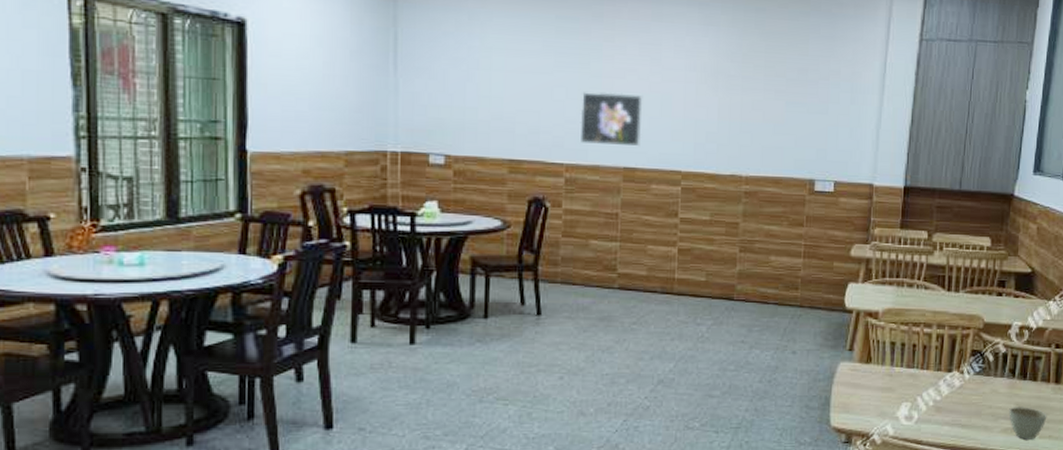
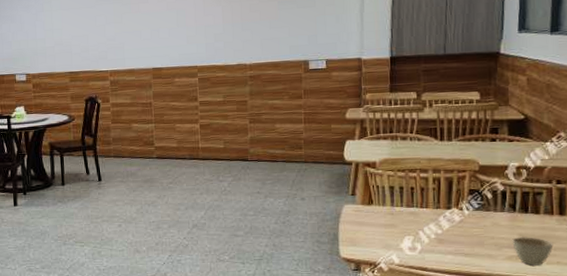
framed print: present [580,91,643,147] -> none [117,13,164,54]

